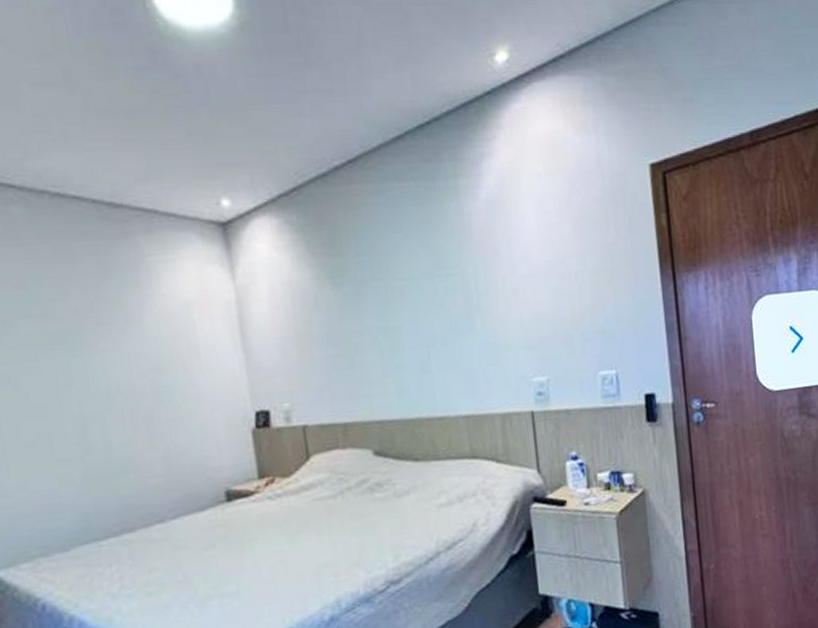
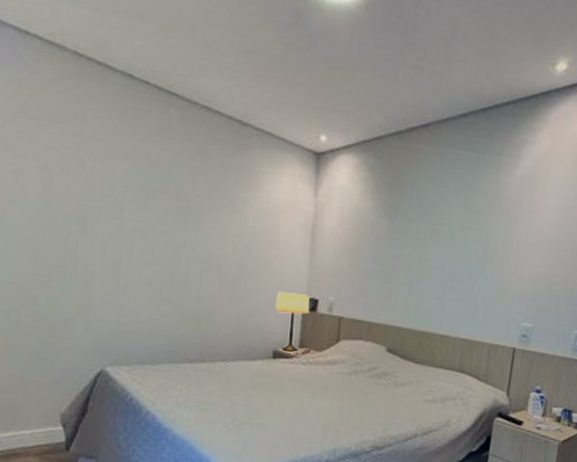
table lamp: none [214,407,262,489] -> present [276,293,310,352]

